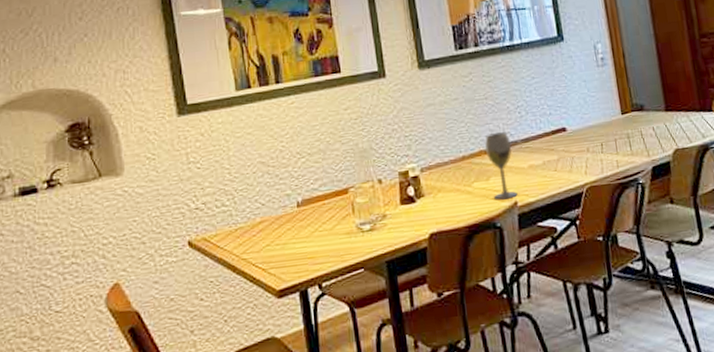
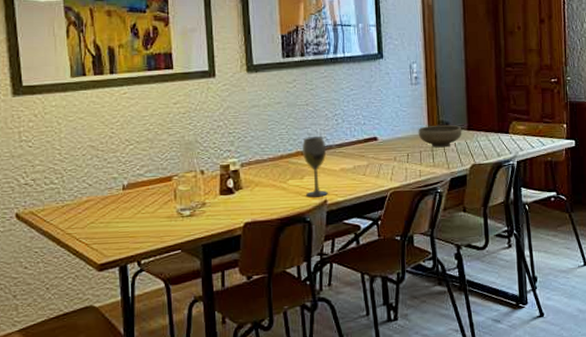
bowl: none [610,107,660,134] -> present [418,124,462,148]

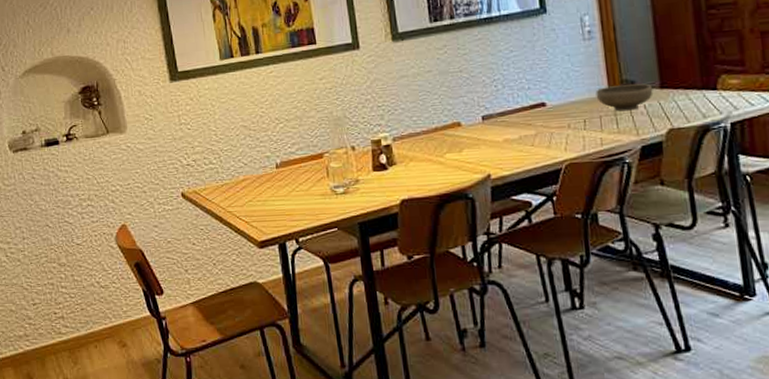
wine glass: present [301,137,328,197] -> none [457,105,491,172]

